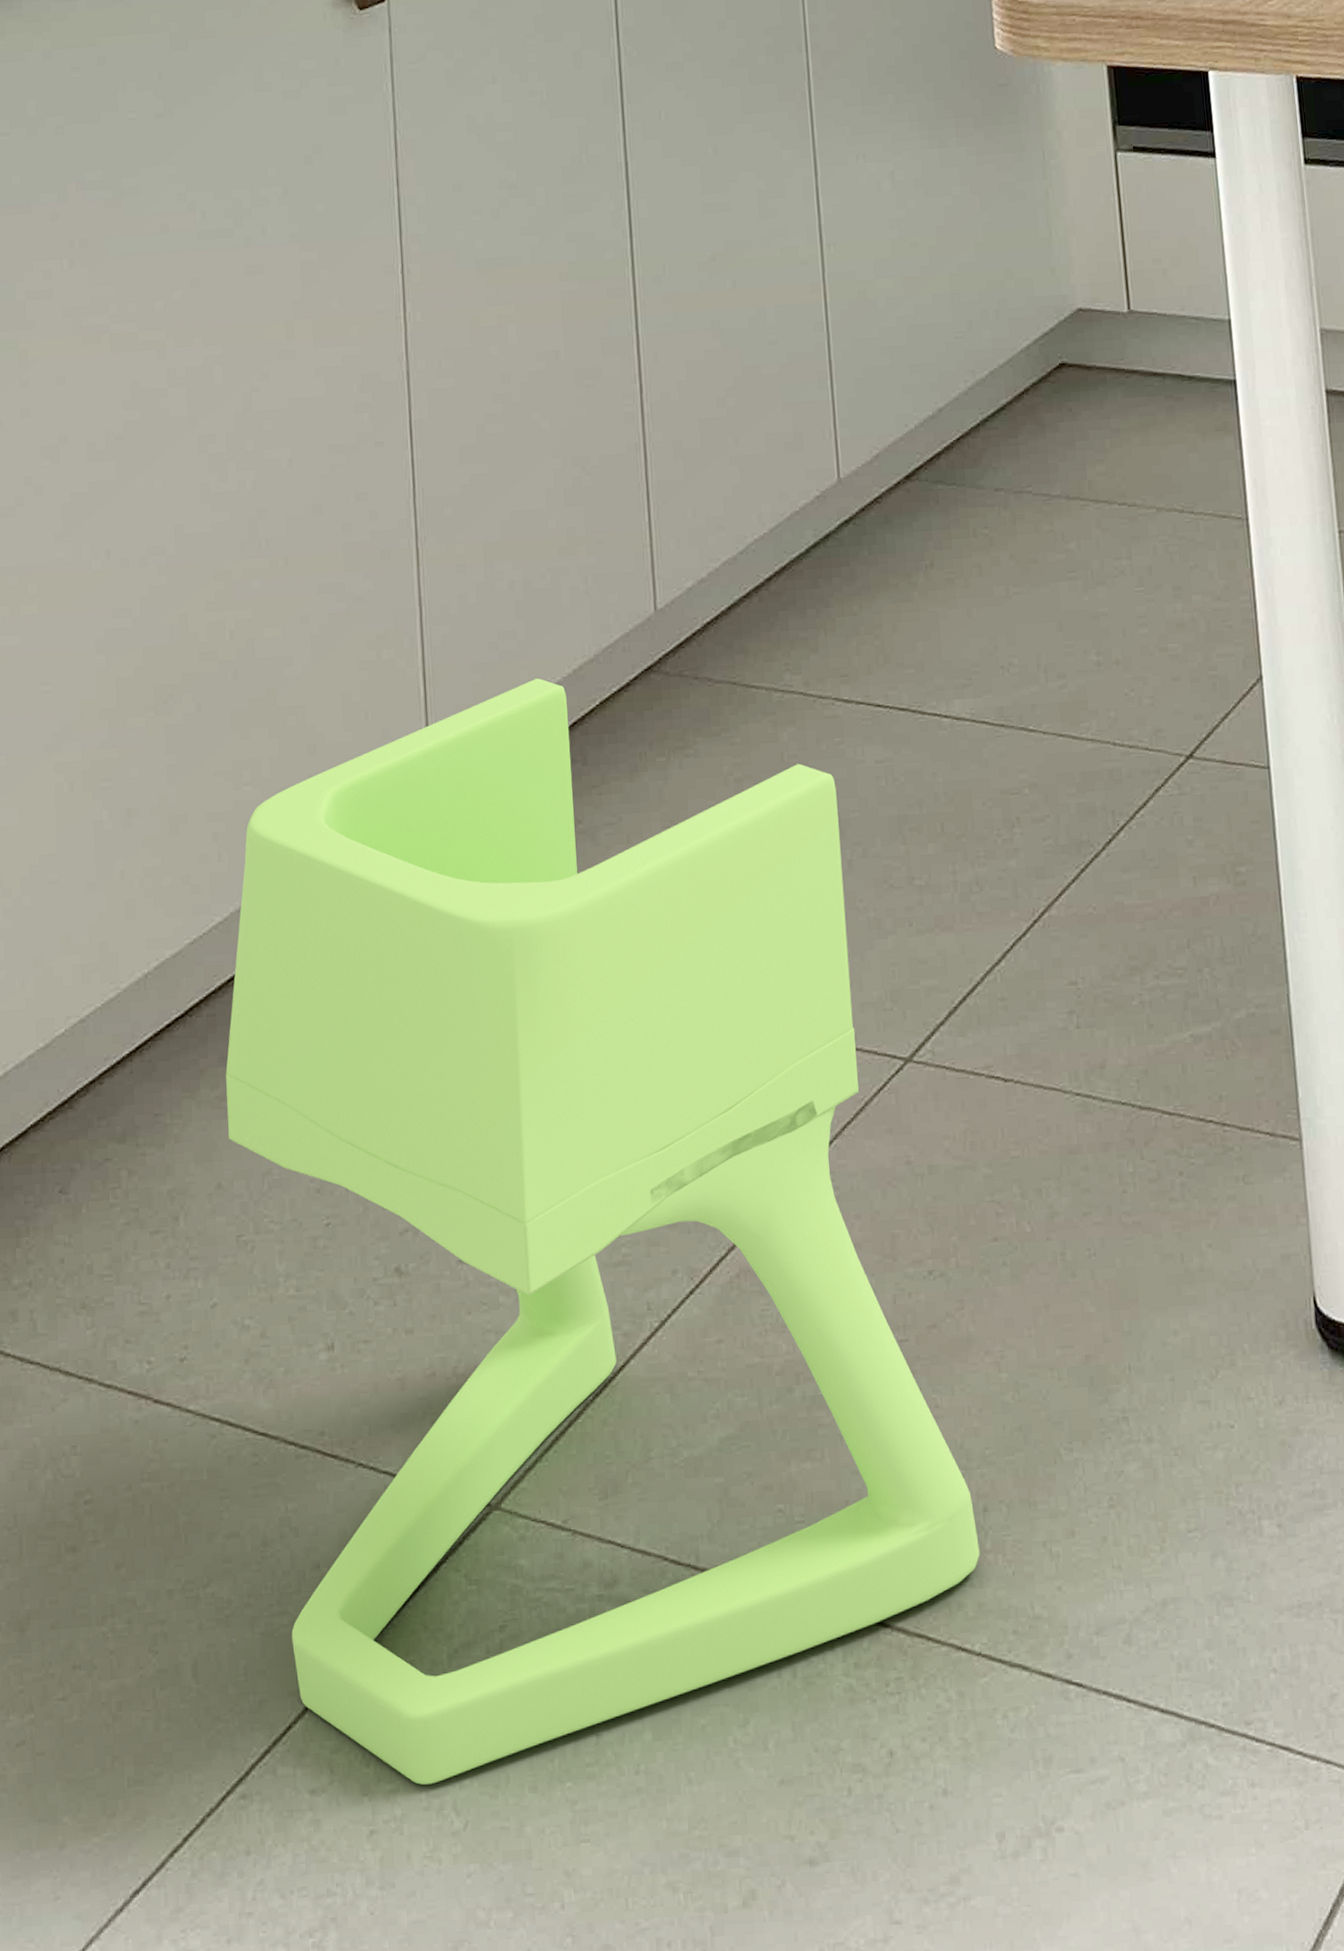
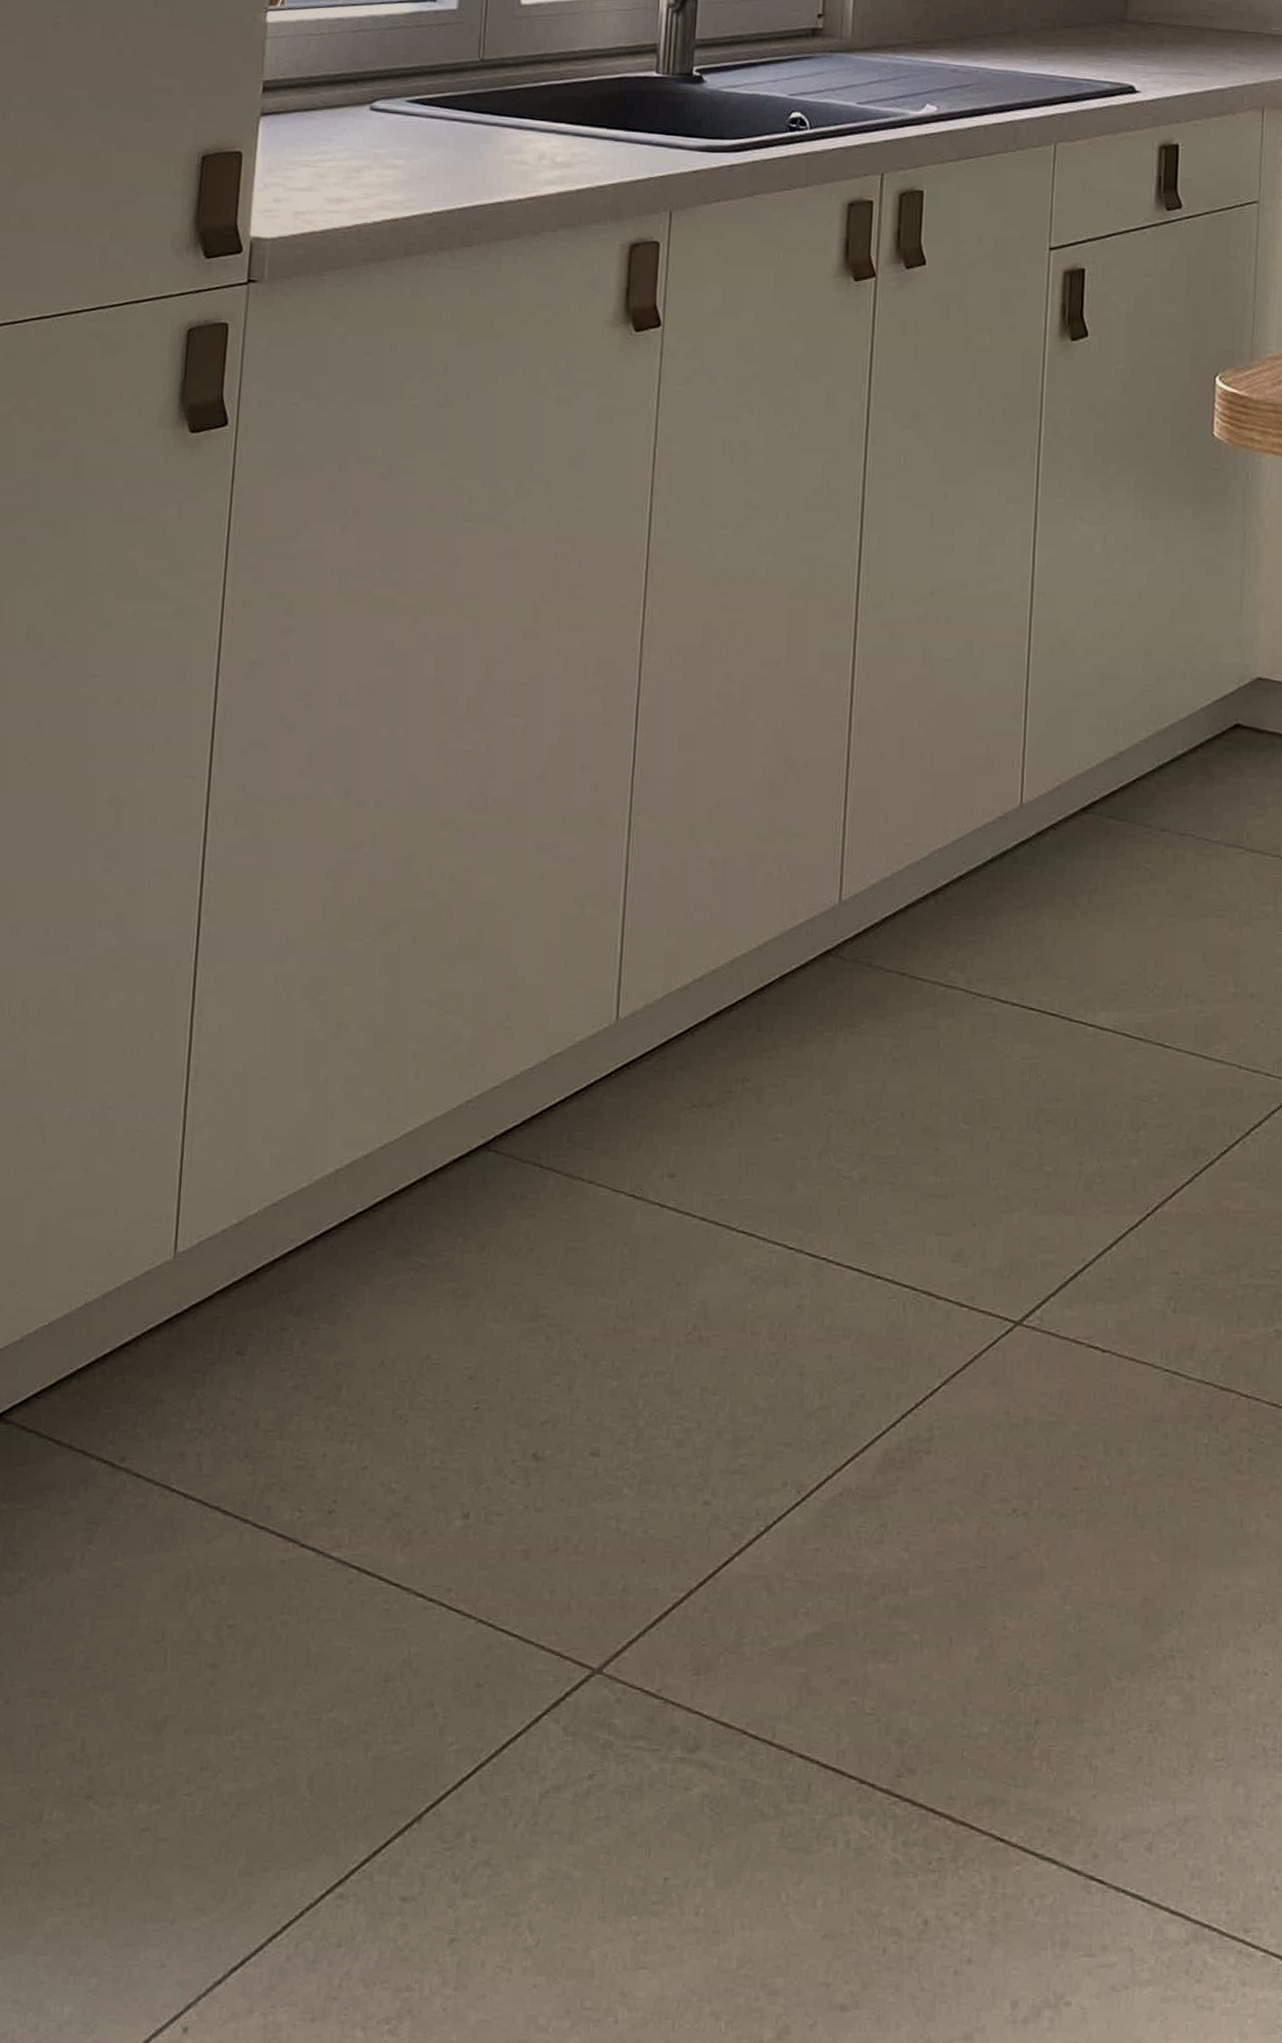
chair: present [226,678,980,1785] -> none [396,949,1028,1904]

